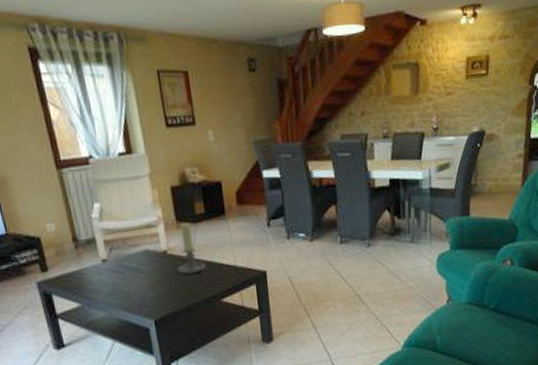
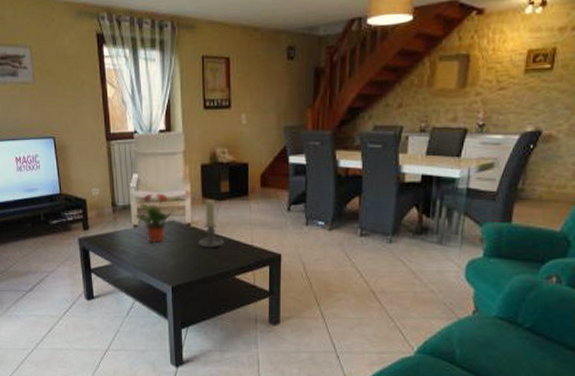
potted plant: none [100,221,150,277] -> present [134,193,176,244]

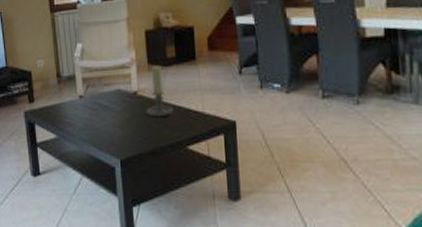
potted plant: present [134,193,176,244] -> none [79,61,122,114]

